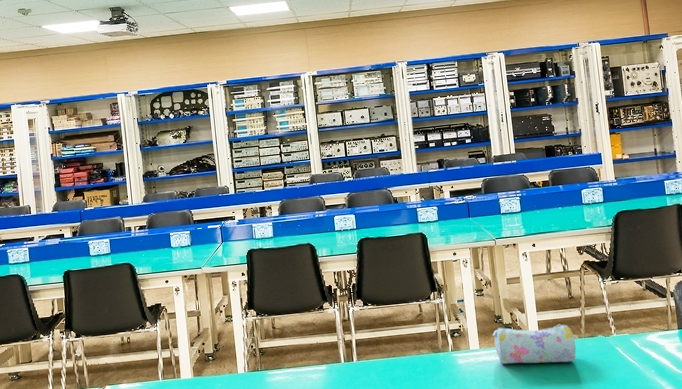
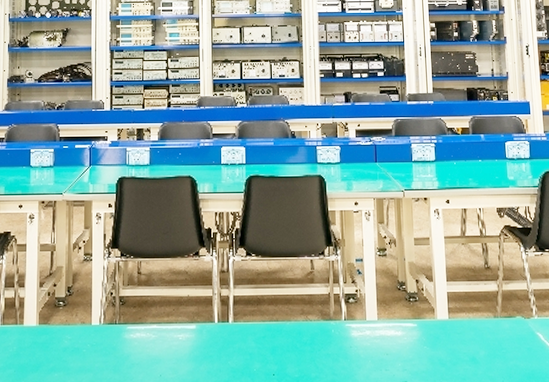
pencil case: present [492,324,577,365] -> none [394,296,491,346]

